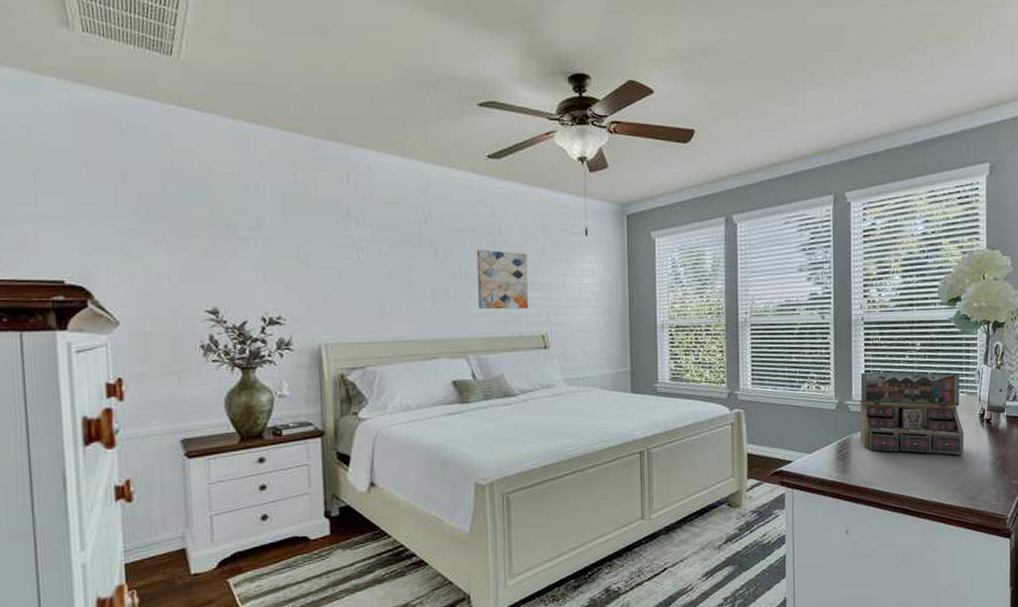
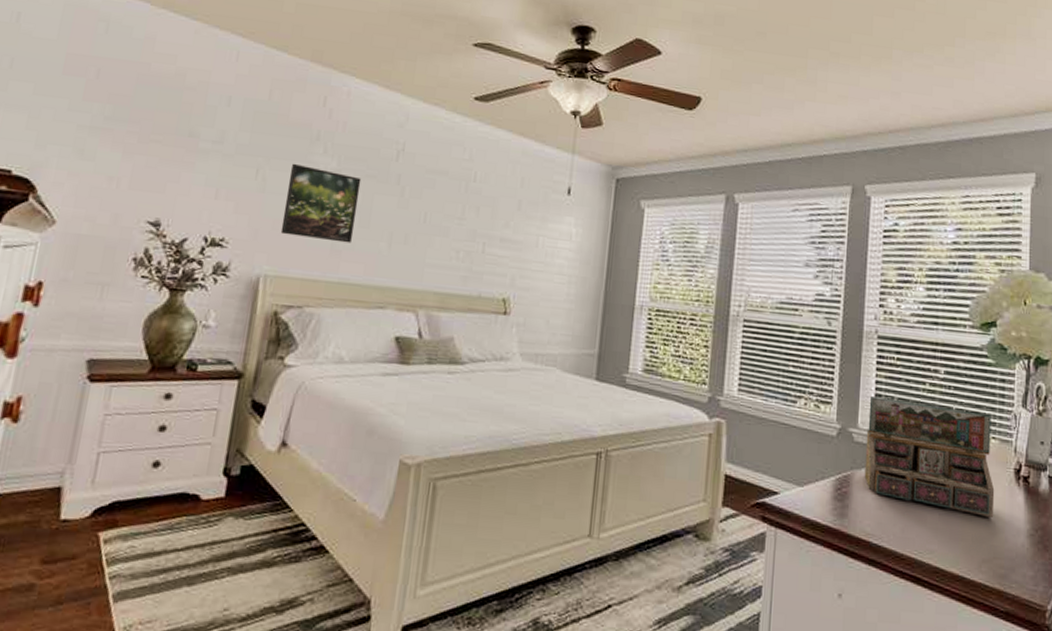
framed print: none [328,239,399,306] -> present [280,163,362,243]
wall art: present [476,249,529,310] -> none [438,194,501,267]

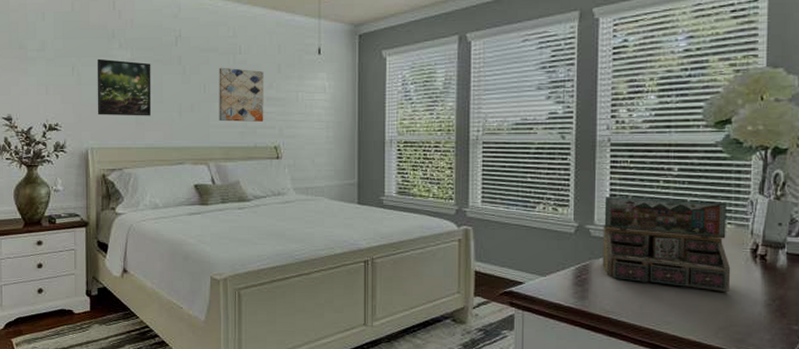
wall art: none [438,194,501,267] -> present [219,67,264,122]

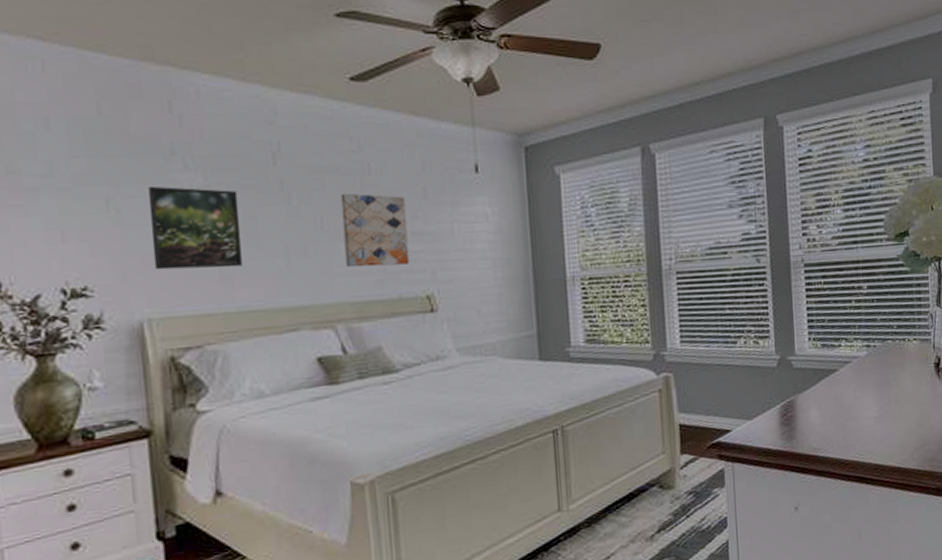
jewelry box: present [602,197,731,292] -> none [803,319,920,412]

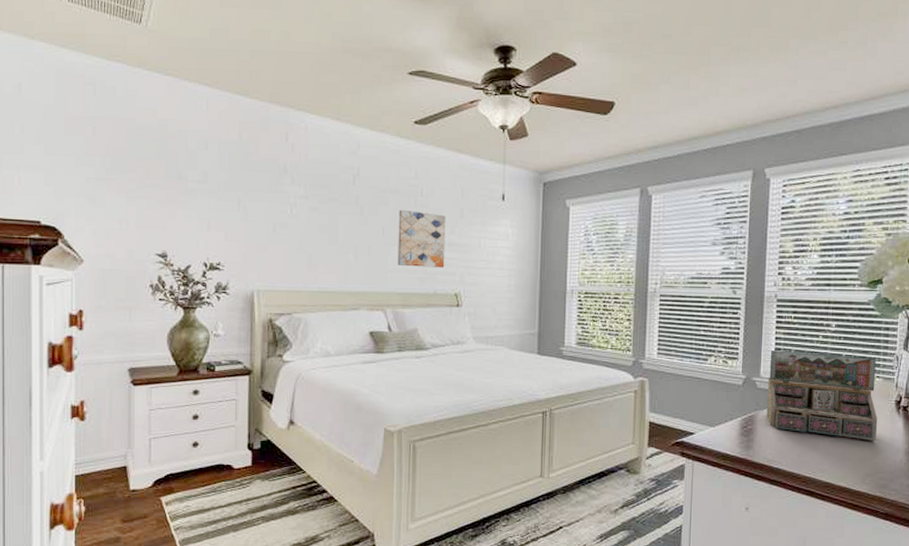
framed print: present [147,186,244,270] -> none [265,194,326,258]
jewelry box: none [803,319,920,412] -> present [766,351,878,441]

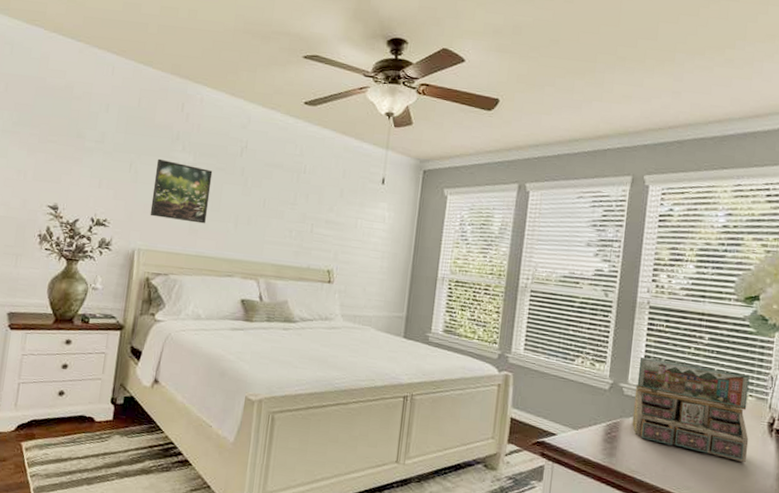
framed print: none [265,194,326,258] -> present [150,158,213,224]
wall art: present [397,209,446,268] -> none [275,184,326,244]

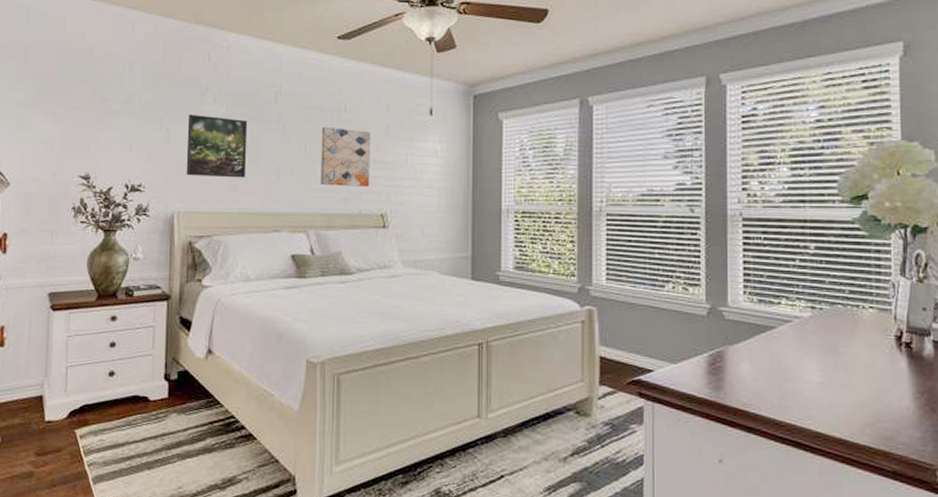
wall art: none [275,184,326,244] -> present [320,126,371,187]
jewelry box: present [632,357,750,462] -> none [737,276,875,383]

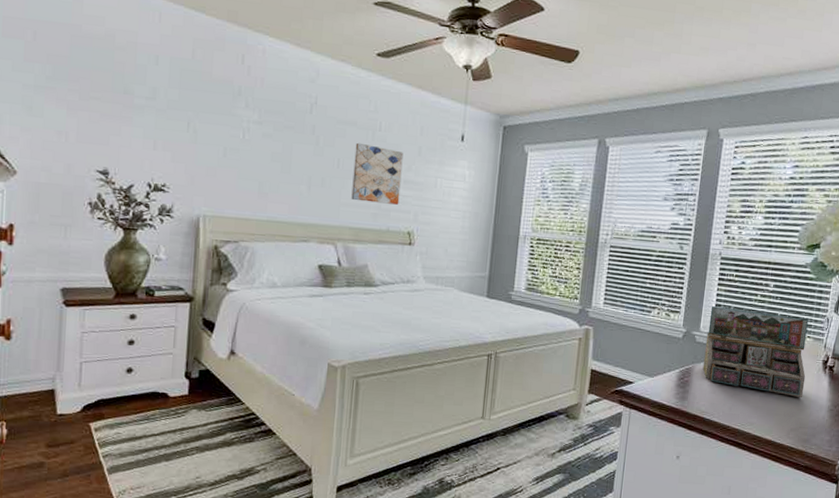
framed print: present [186,114,248,178] -> none [214,116,281,187]
jewelry box: none [737,276,875,383] -> present [702,306,809,397]

